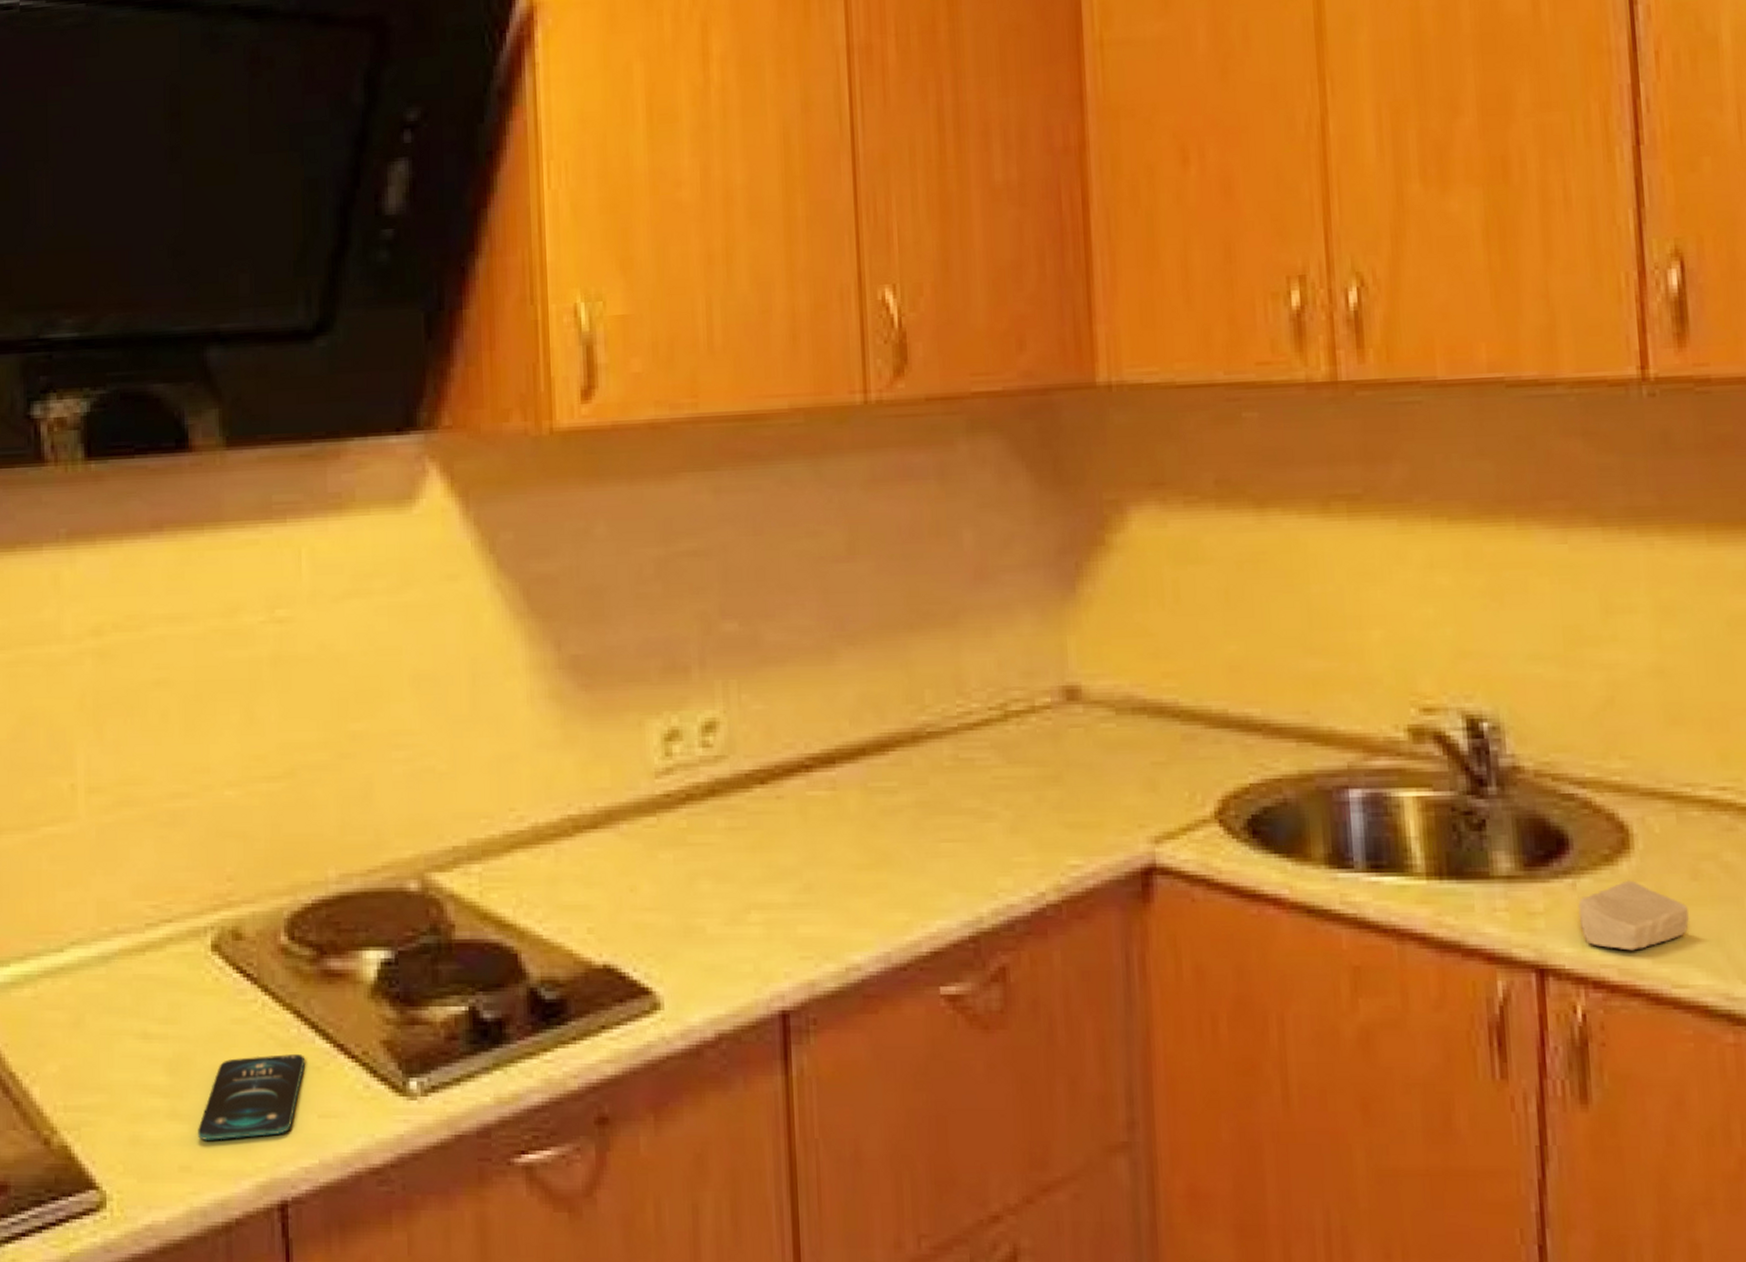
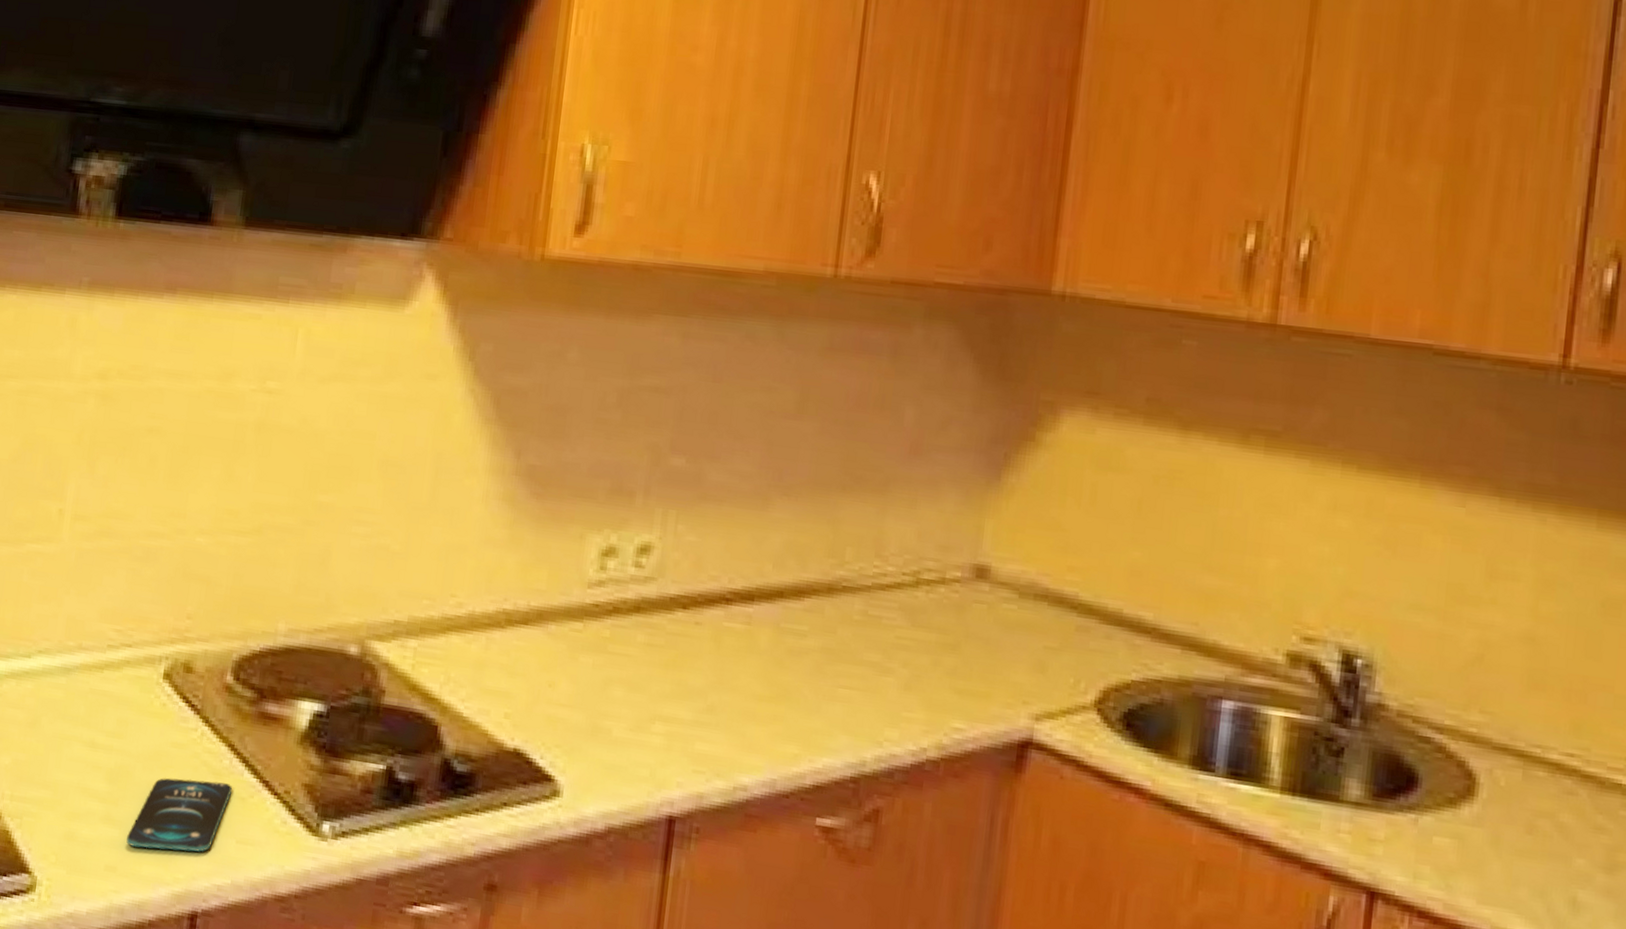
soap bar: present [1578,880,1690,951] -> none [1415,824,1519,889]

